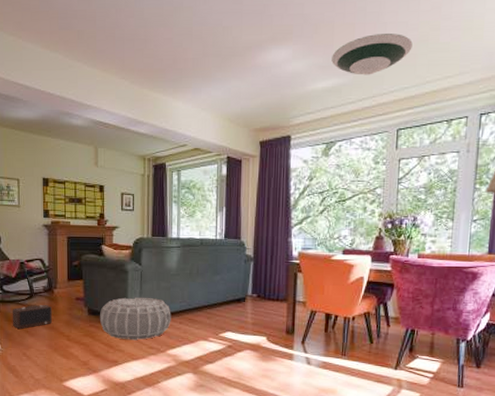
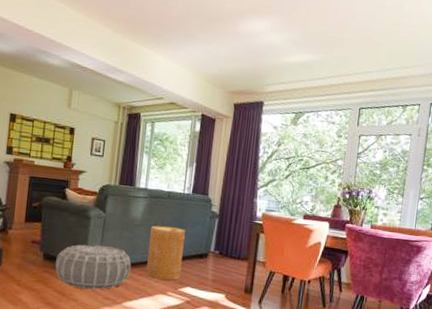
basket: none [185,273,222,326] -> present [146,225,186,280]
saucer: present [331,34,413,75] -> none [305,20,377,56]

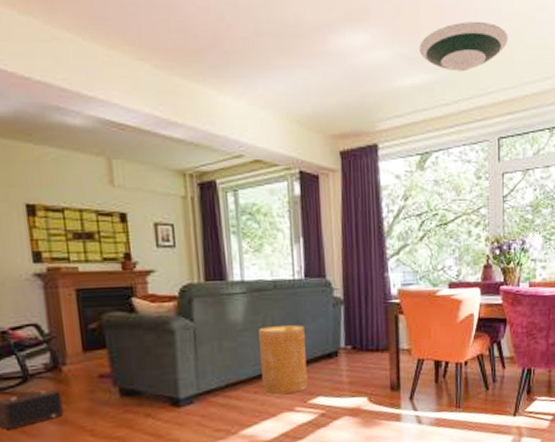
air purifier: present [55,244,132,290] -> none [138,363,243,425]
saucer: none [305,20,377,56] -> present [419,22,508,72]

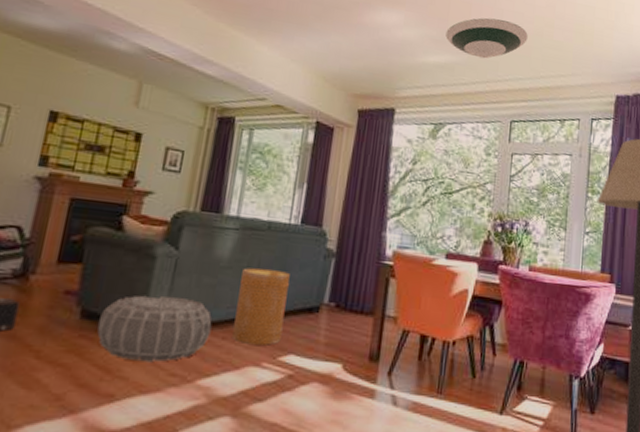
air purifier: none [138,363,243,425] -> present [97,294,212,363]

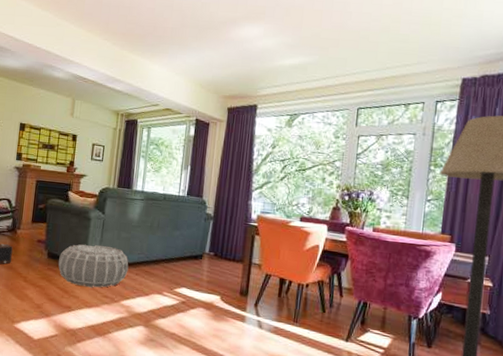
basket: present [232,268,290,346] -> none [142,227,181,281]
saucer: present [446,17,528,59] -> none [299,21,375,57]

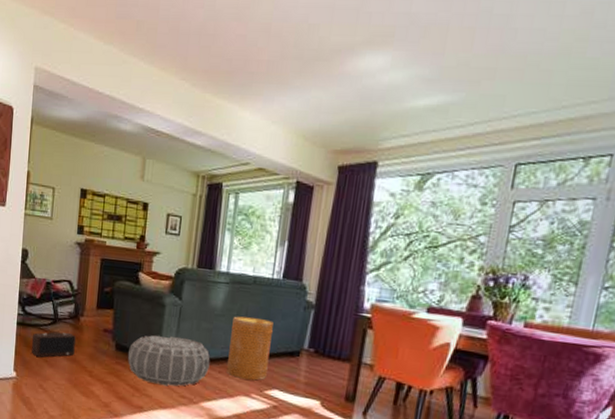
basket: none [142,227,181,281] -> present [226,316,274,381]

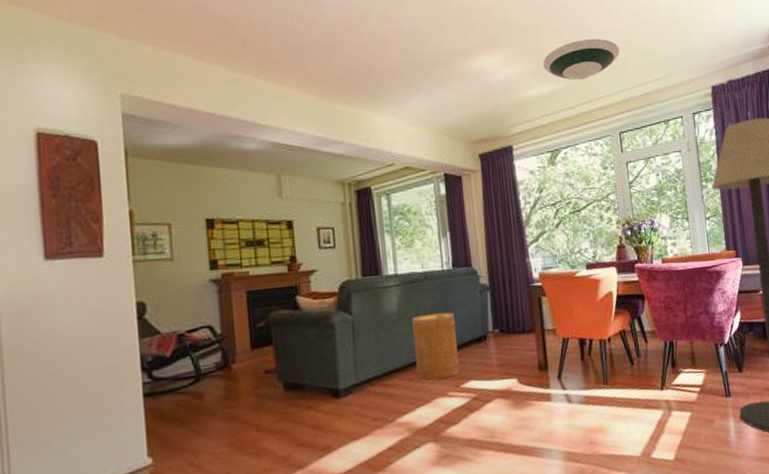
speaker: present [32,331,76,358] -> none [169,386,231,429]
air purifier: present [128,334,210,387] -> none [301,353,399,416]
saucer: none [440,42,550,94] -> present [543,39,620,80]

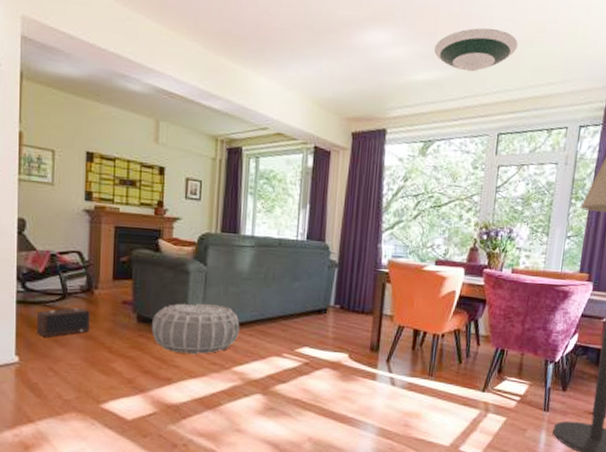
speaker: none [169,386,231,429] -> present [37,307,90,337]
air purifier: none [301,353,399,416] -> present [152,302,240,355]
basket: present [411,312,460,381] -> none [256,278,301,340]

